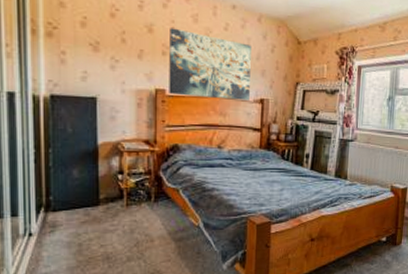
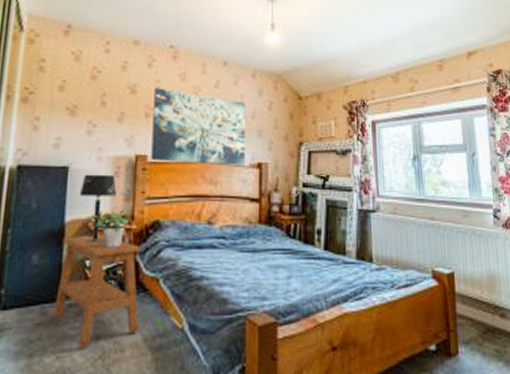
side table: none [94,155,164,239] -> present [52,235,139,348]
table lamp: none [108,104,140,161] -> present [79,174,117,242]
potted plant: none [120,134,152,165] -> present [91,209,129,248]

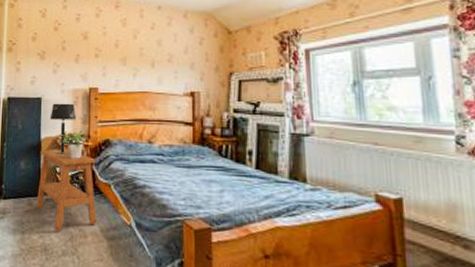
wall art: present [151,88,245,165] -> none [101,33,179,94]

